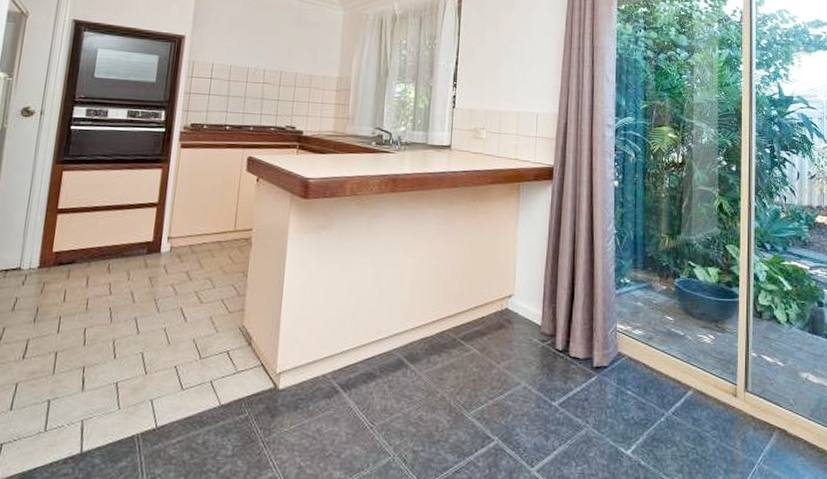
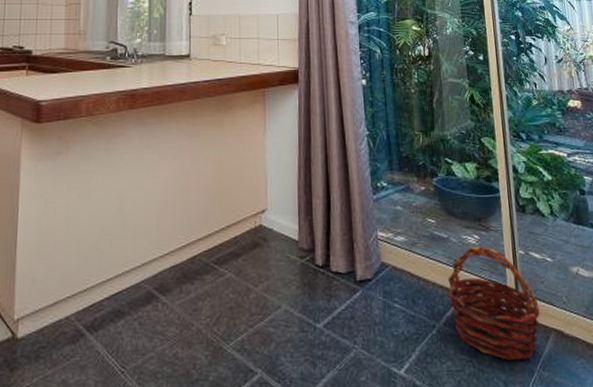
basket: none [679,346,766,452] -> present [448,247,540,360]

